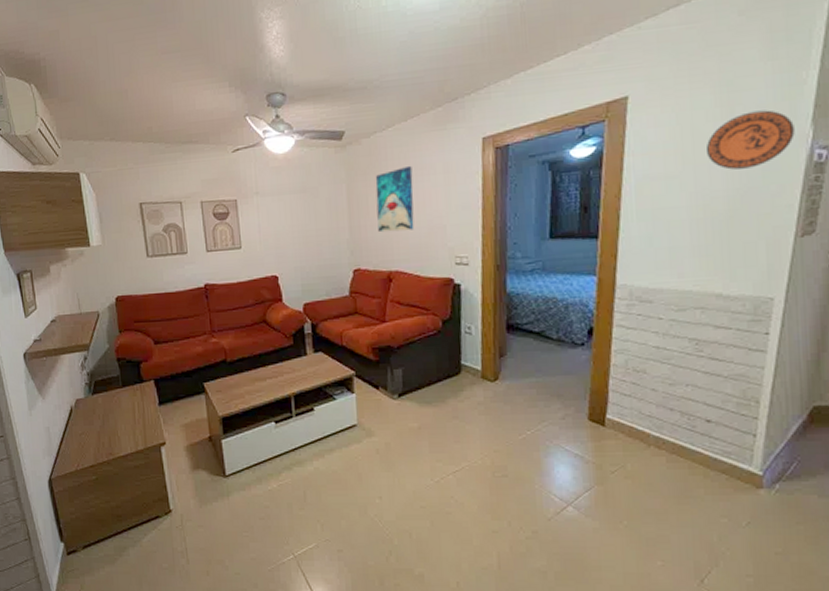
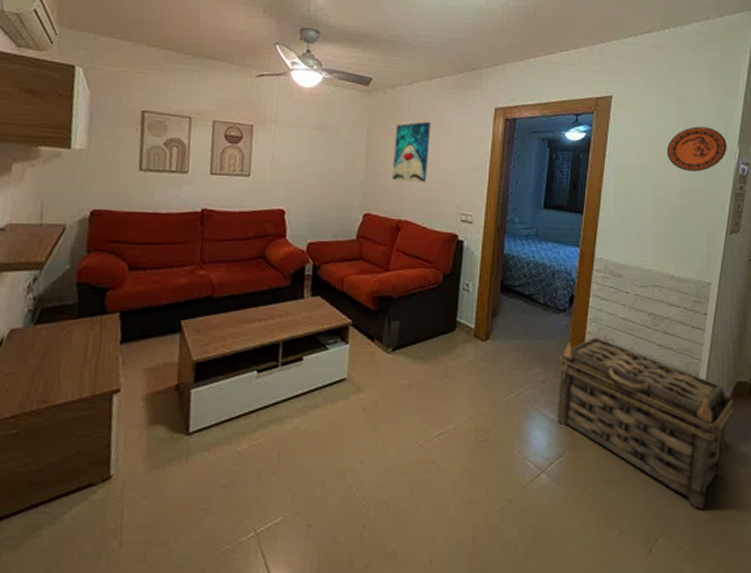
basket: none [579,368,810,542] -> present [556,336,735,509]

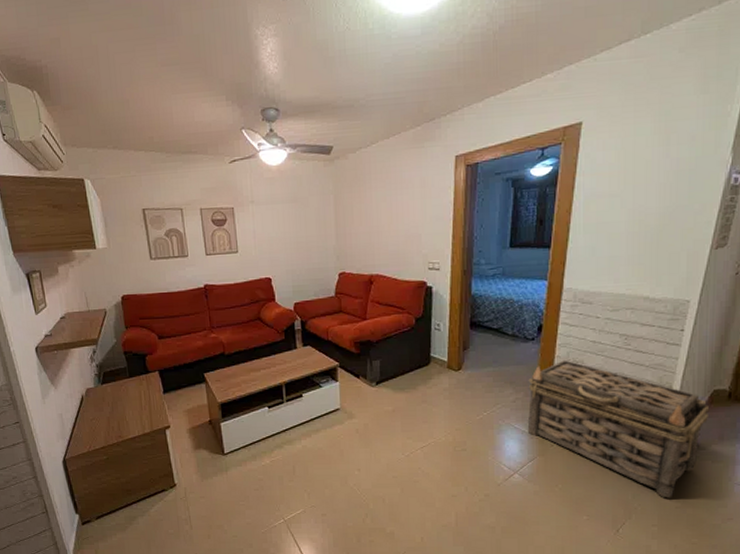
wall art: present [393,121,431,183] -> none [359,179,394,240]
decorative plate: present [666,126,727,172] -> none [644,138,717,190]

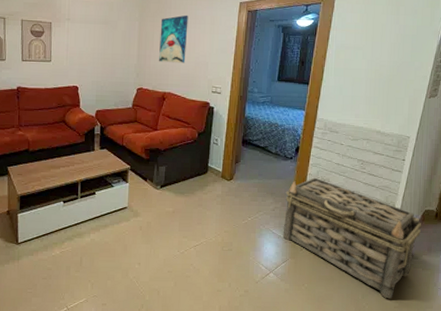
wall art: none [359,179,394,240] -> present [159,14,189,63]

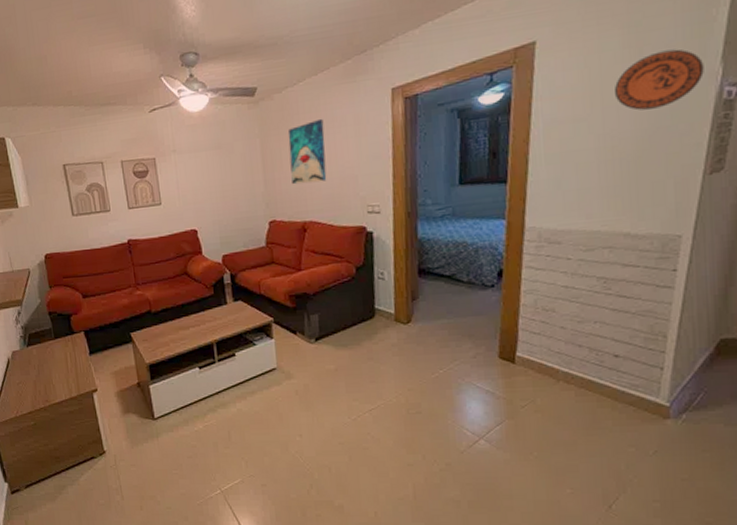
basket: present [282,177,422,299] -> none [489,308,717,469]
decorative plate: none [380,11,432,49] -> present [613,49,704,111]

